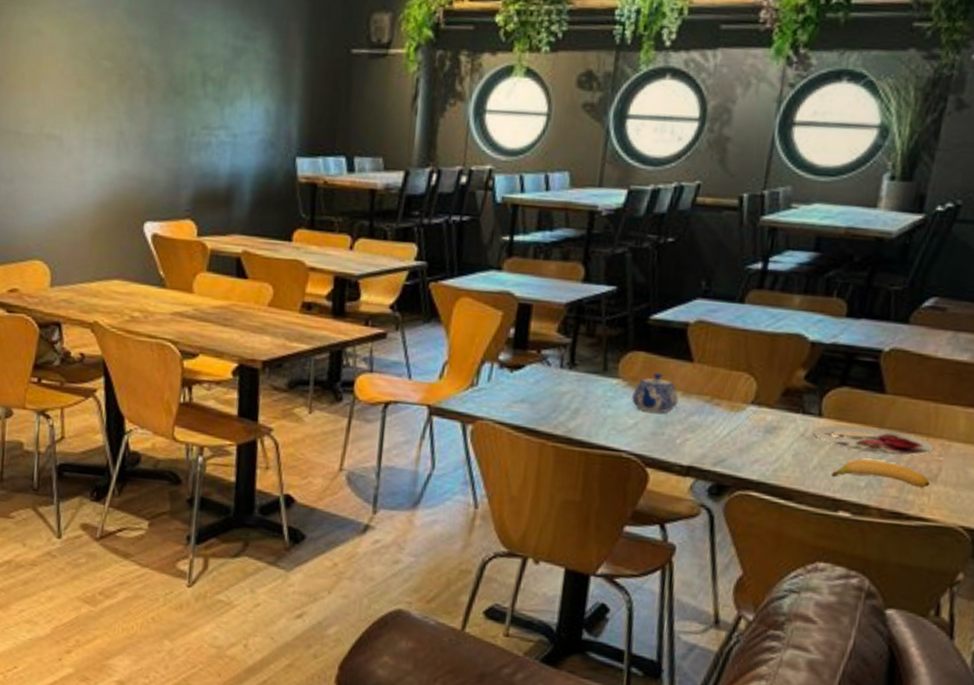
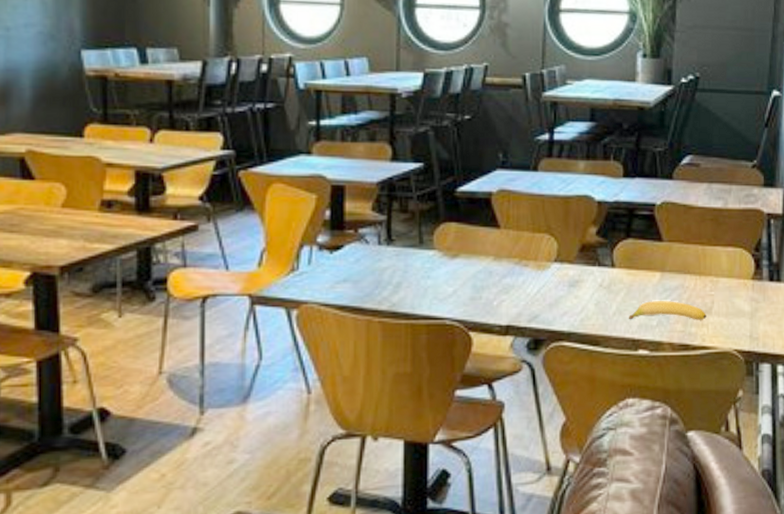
teapot: present [631,372,679,414] -> none [448,241,491,279]
plate: present [812,425,934,456] -> none [609,272,706,295]

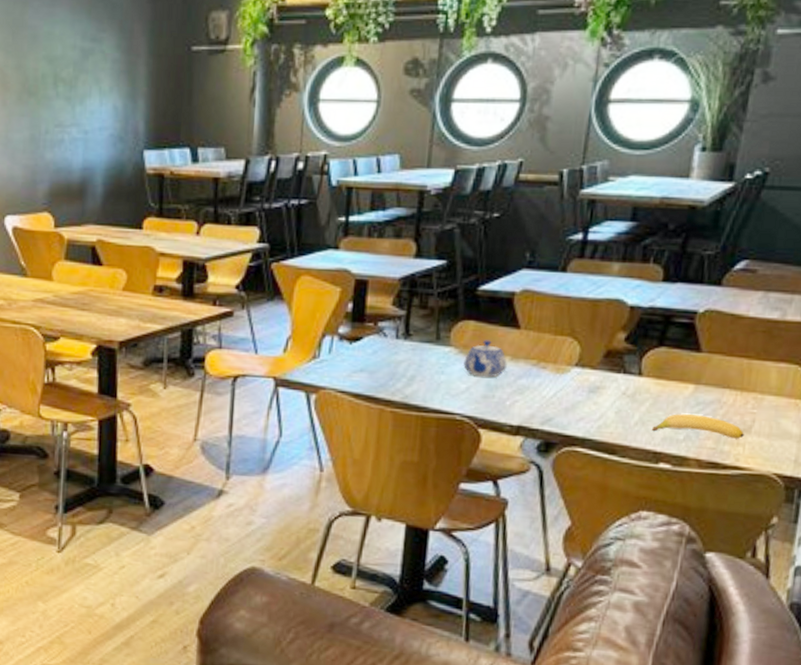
teapot: none [448,241,491,279] -> present [462,340,507,378]

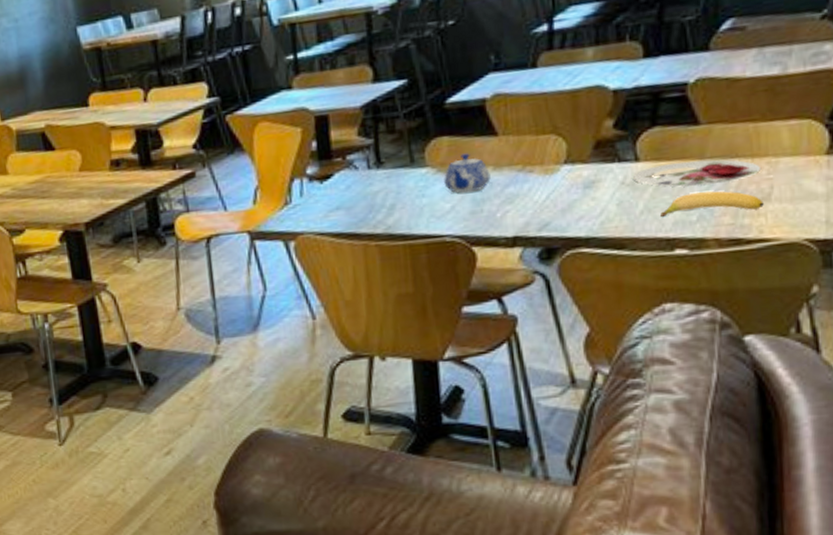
plate: none [633,383,748,410] -> present [632,159,762,187]

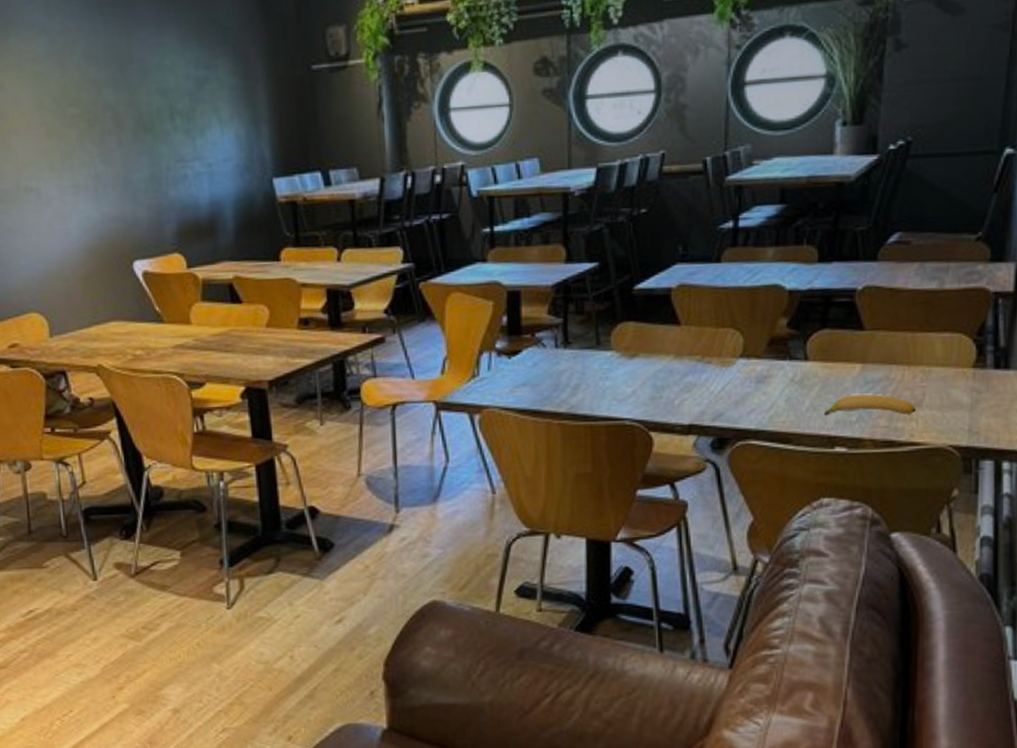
teapot: present [443,153,491,193] -> none [626,340,671,379]
plate: present [632,159,762,187] -> none [801,364,916,389]

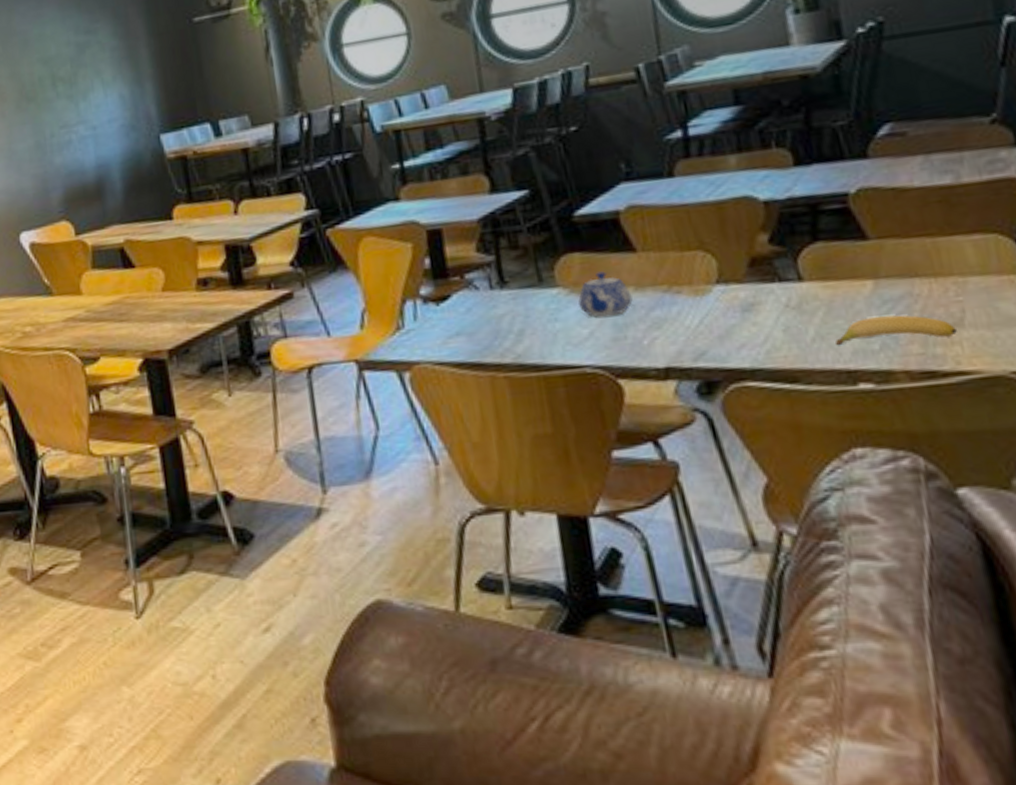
teapot: none [626,340,671,379] -> present [578,271,633,317]

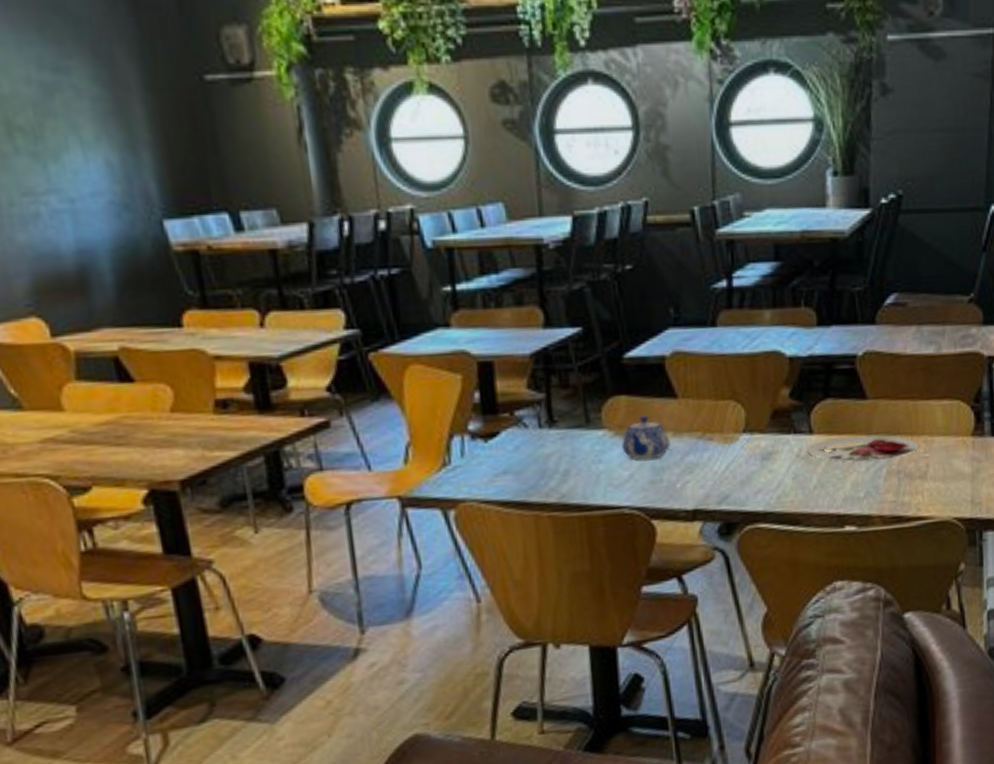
plate: none [797,279,948,311] -> present [807,435,919,462]
banana: present [836,315,957,345] -> none [832,467,921,492]

